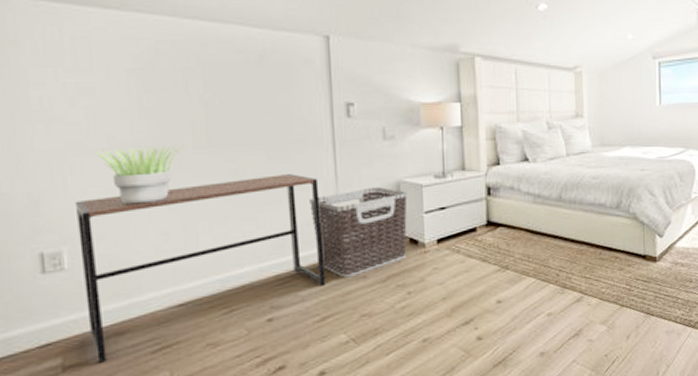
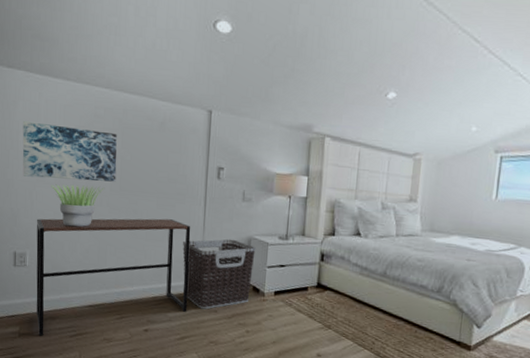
wall art: none [34,68,201,145] -> present [22,121,117,182]

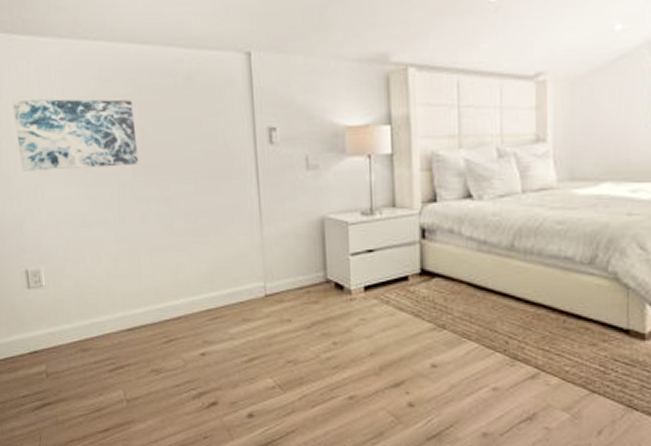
desk: present [36,218,191,336] -> none [46,205,253,374]
potted plant: present [51,184,104,227] -> none [58,173,125,230]
clothes hamper: present [182,238,256,310] -> none [235,222,332,320]

